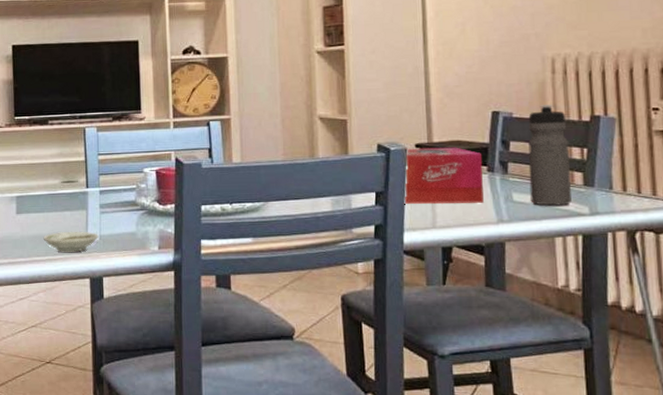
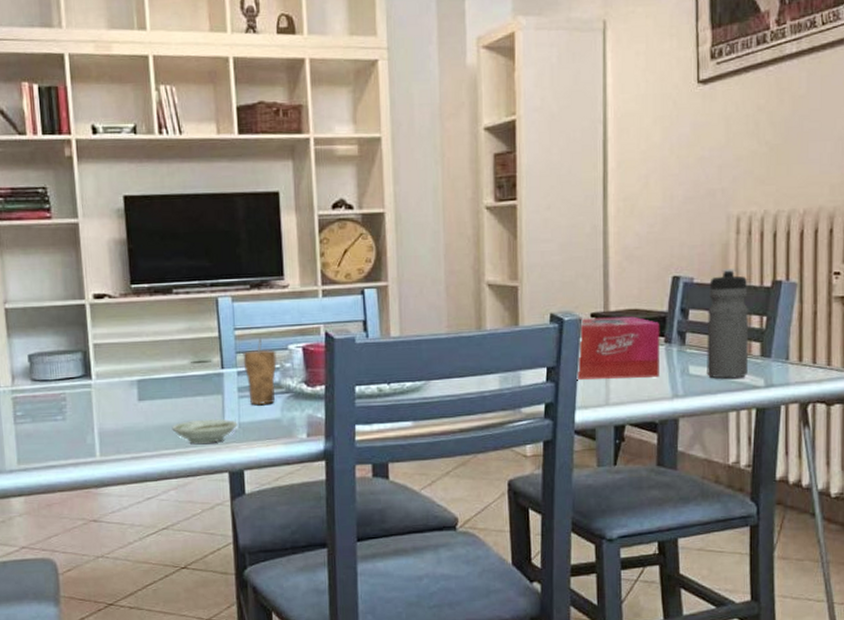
cup: none [105,162,133,221] -> present [243,337,277,406]

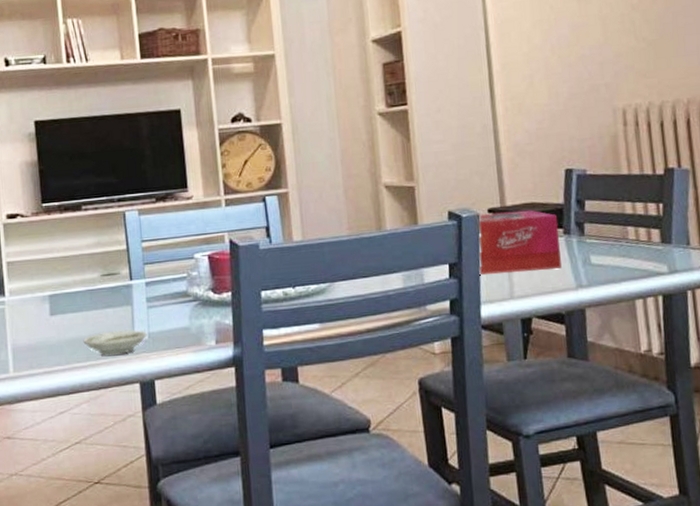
cup: present [243,337,277,406] -> none [150,248,184,315]
water bottle: present [707,269,749,379] -> none [602,159,650,267]

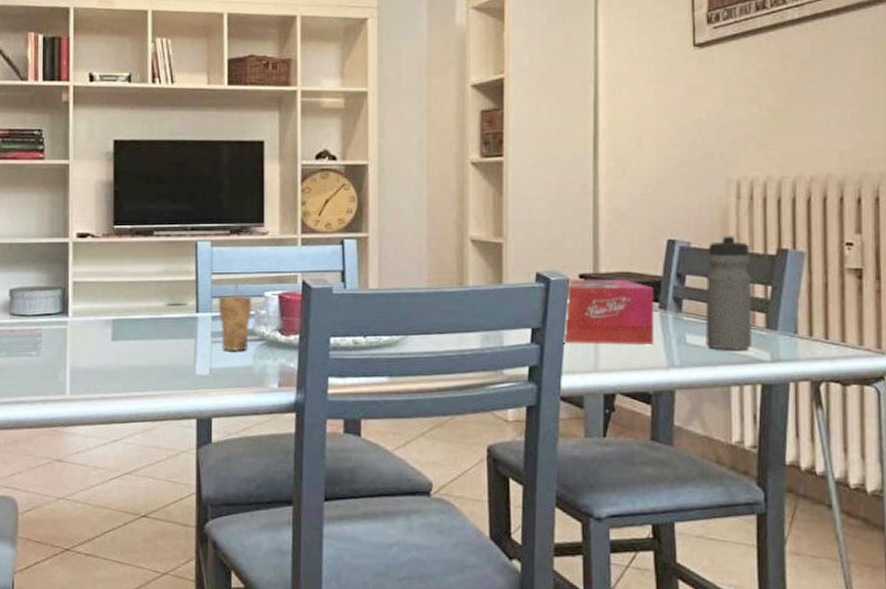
saucer: present [83,329,147,355] -> none [143,362,209,387]
cup: none [150,248,184,315] -> present [218,283,252,352]
water bottle: none [602,159,650,267] -> present [705,234,752,351]

